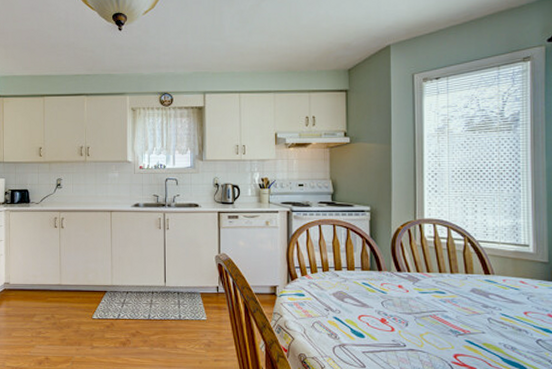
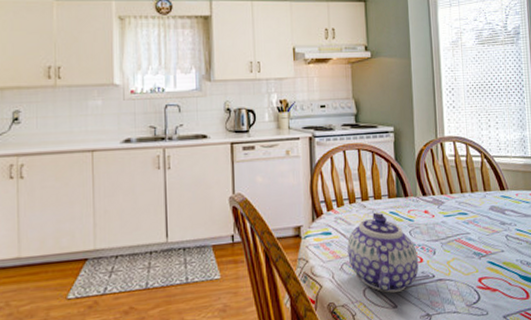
teapot: none [319,281,389,354] -> present [347,212,419,293]

